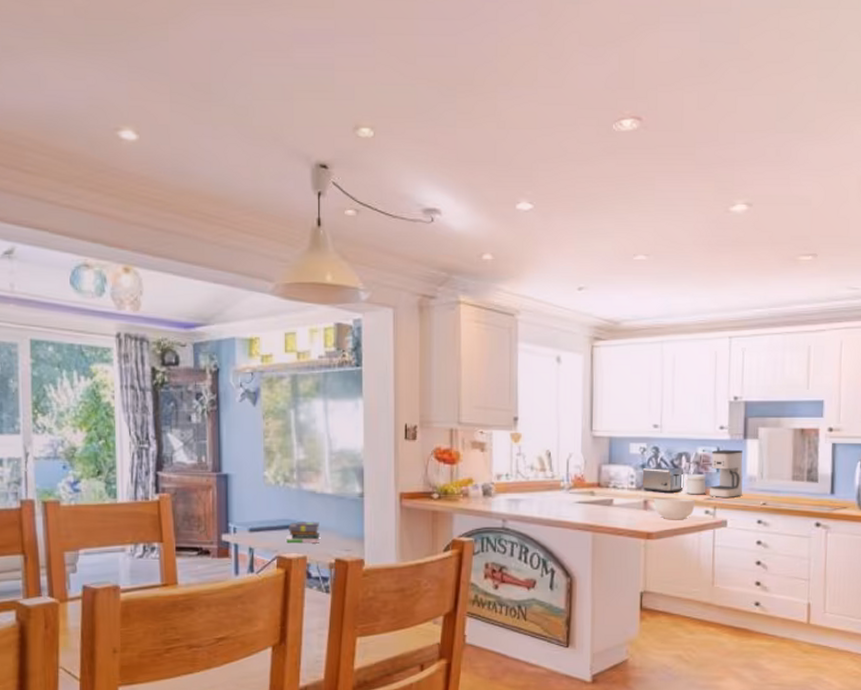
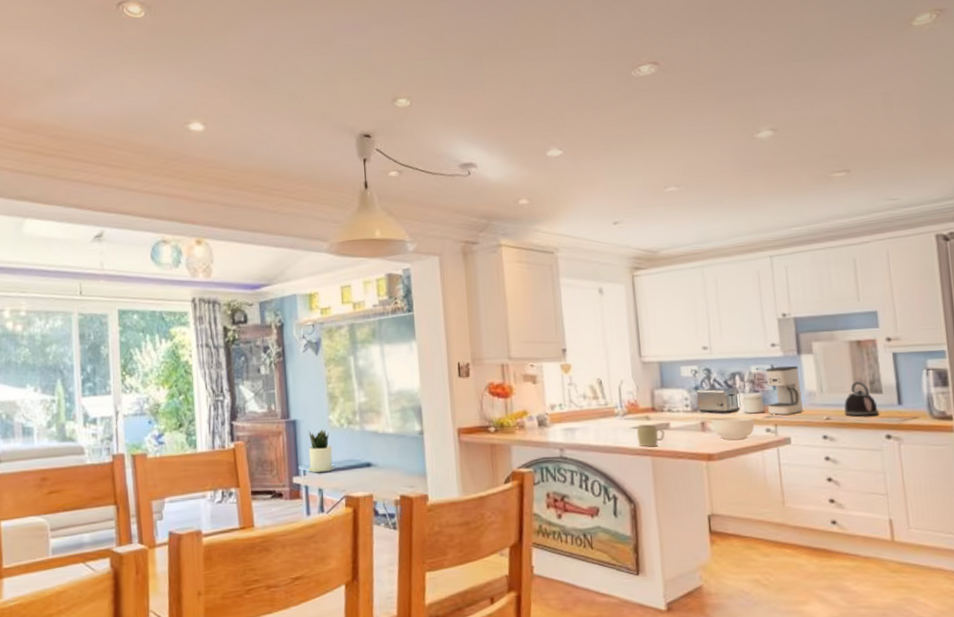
planter: none [238,485,268,532] -> present [307,429,335,473]
books: present [286,522,319,544] -> none [353,460,384,483]
mug: none [580,500,608,523] -> present [636,424,665,447]
kettle: none [780,469,812,505] -> present [844,381,879,418]

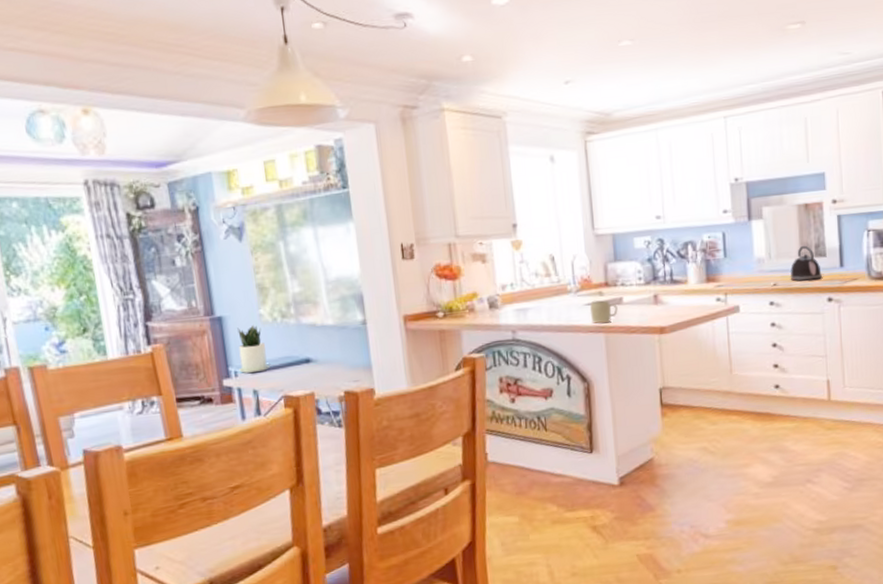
toaster: present [696,387,741,413] -> none [649,258,693,285]
bowl: present [711,417,755,441] -> none [663,287,706,312]
jar: present [742,392,765,414] -> none [694,261,716,284]
coffee maker: present [765,365,803,416] -> none [717,232,752,284]

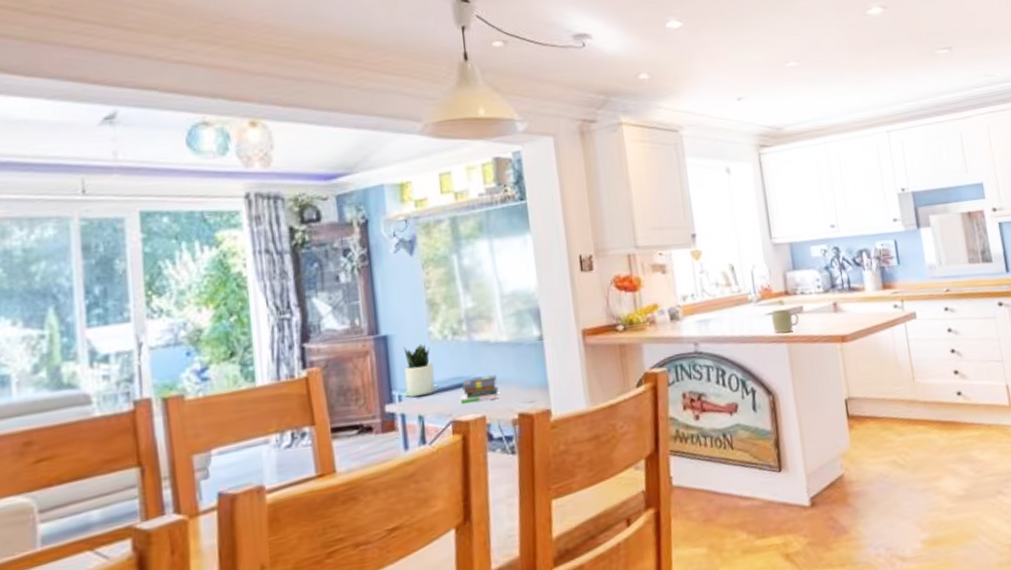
books: none [290,355,325,382] -> present [460,374,498,405]
kettle: present [790,245,822,282] -> none [961,251,991,287]

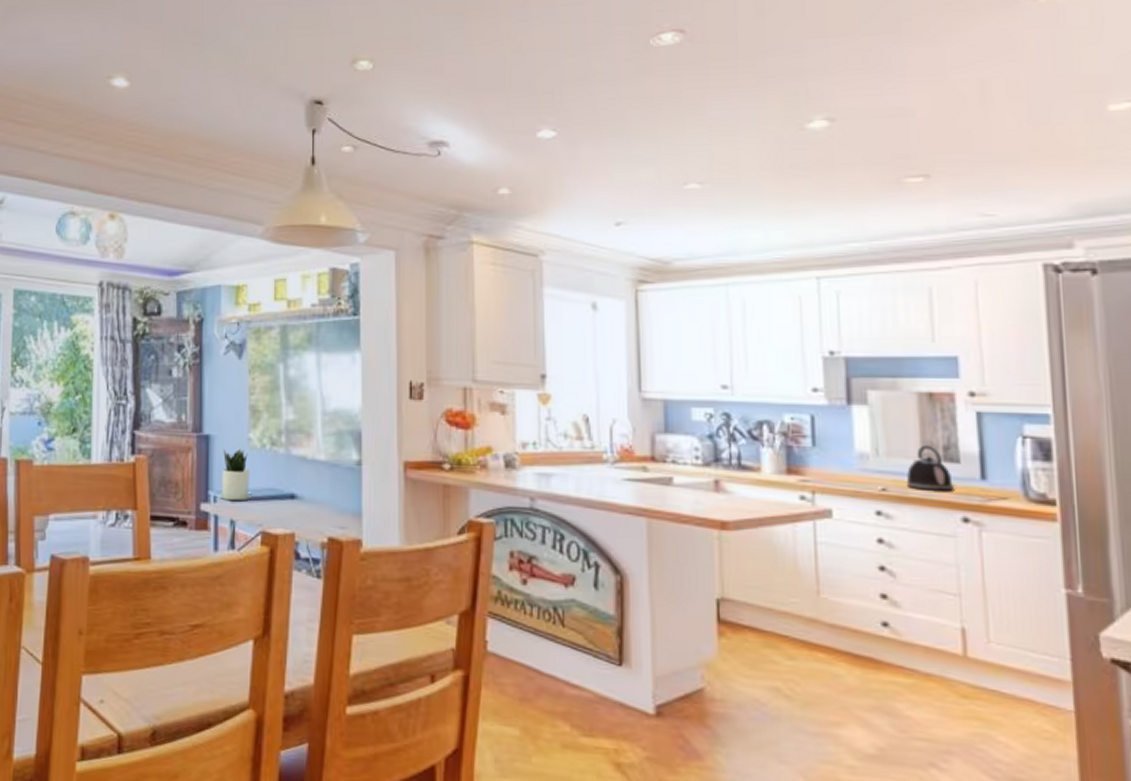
books: present [460,374,498,405] -> none [272,492,310,518]
mug: present [771,309,799,334] -> none [629,477,666,506]
kettle: none [961,251,991,287] -> present [906,444,953,492]

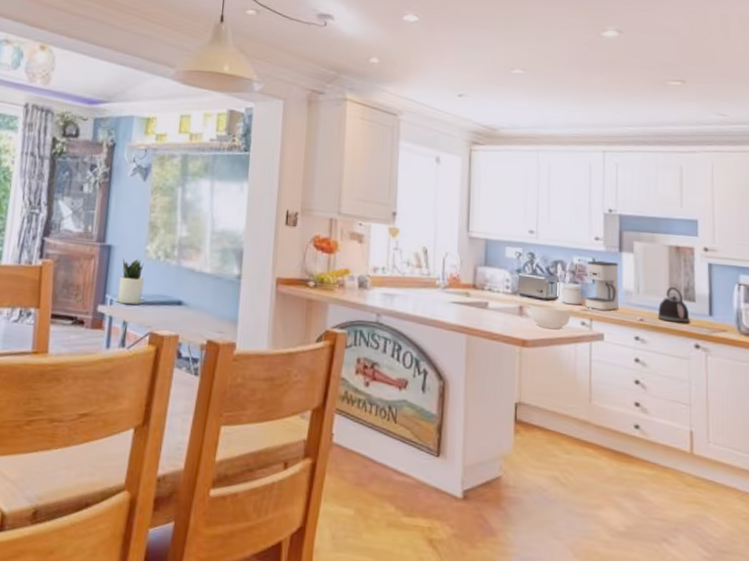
toaster: none [710,437,768,471] -> present [517,272,559,301]
bowl: none [727,476,785,507] -> present [529,304,571,330]
jar: none [770,447,800,475] -> present [562,282,582,305]
coffee maker: none [803,417,850,481] -> present [586,260,619,311]

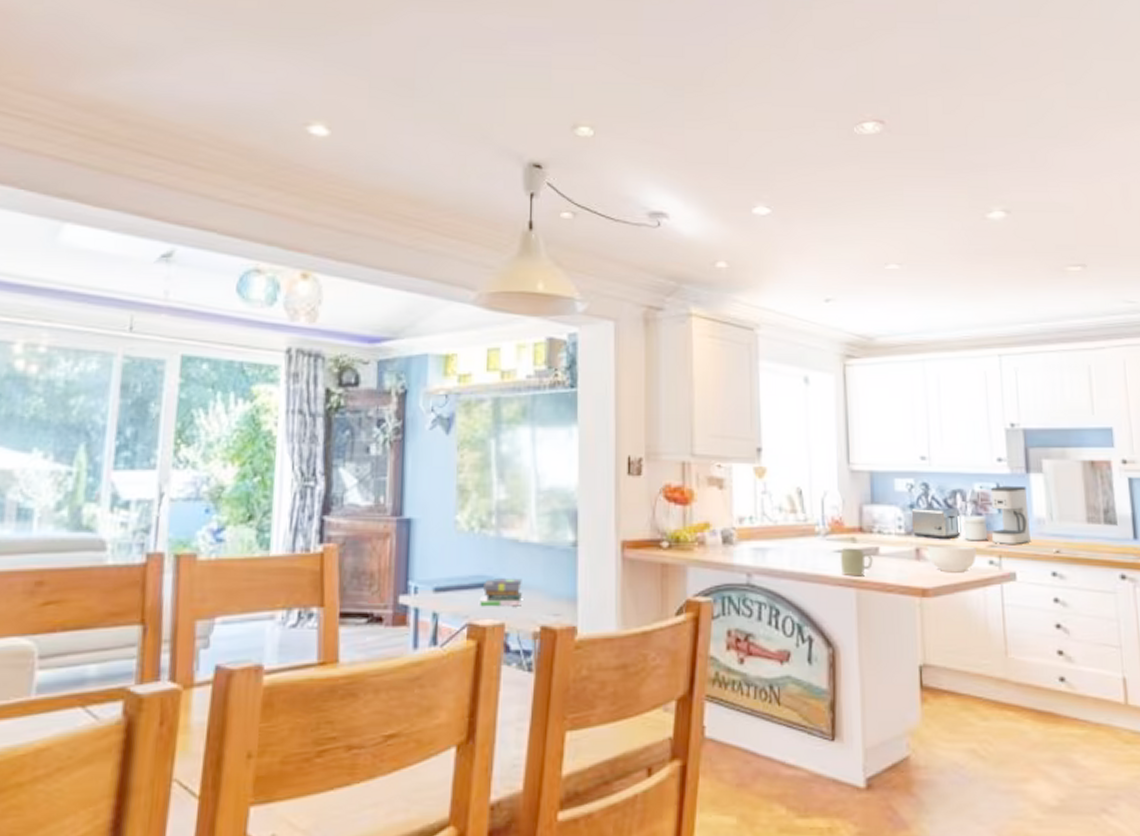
planter: present [115,258,145,305] -> none [420,532,457,592]
books: none [160,299,195,323] -> present [480,578,522,607]
mug: none [454,300,483,325] -> present [840,548,873,577]
kettle: present [657,286,690,324] -> none [1075,508,1113,552]

